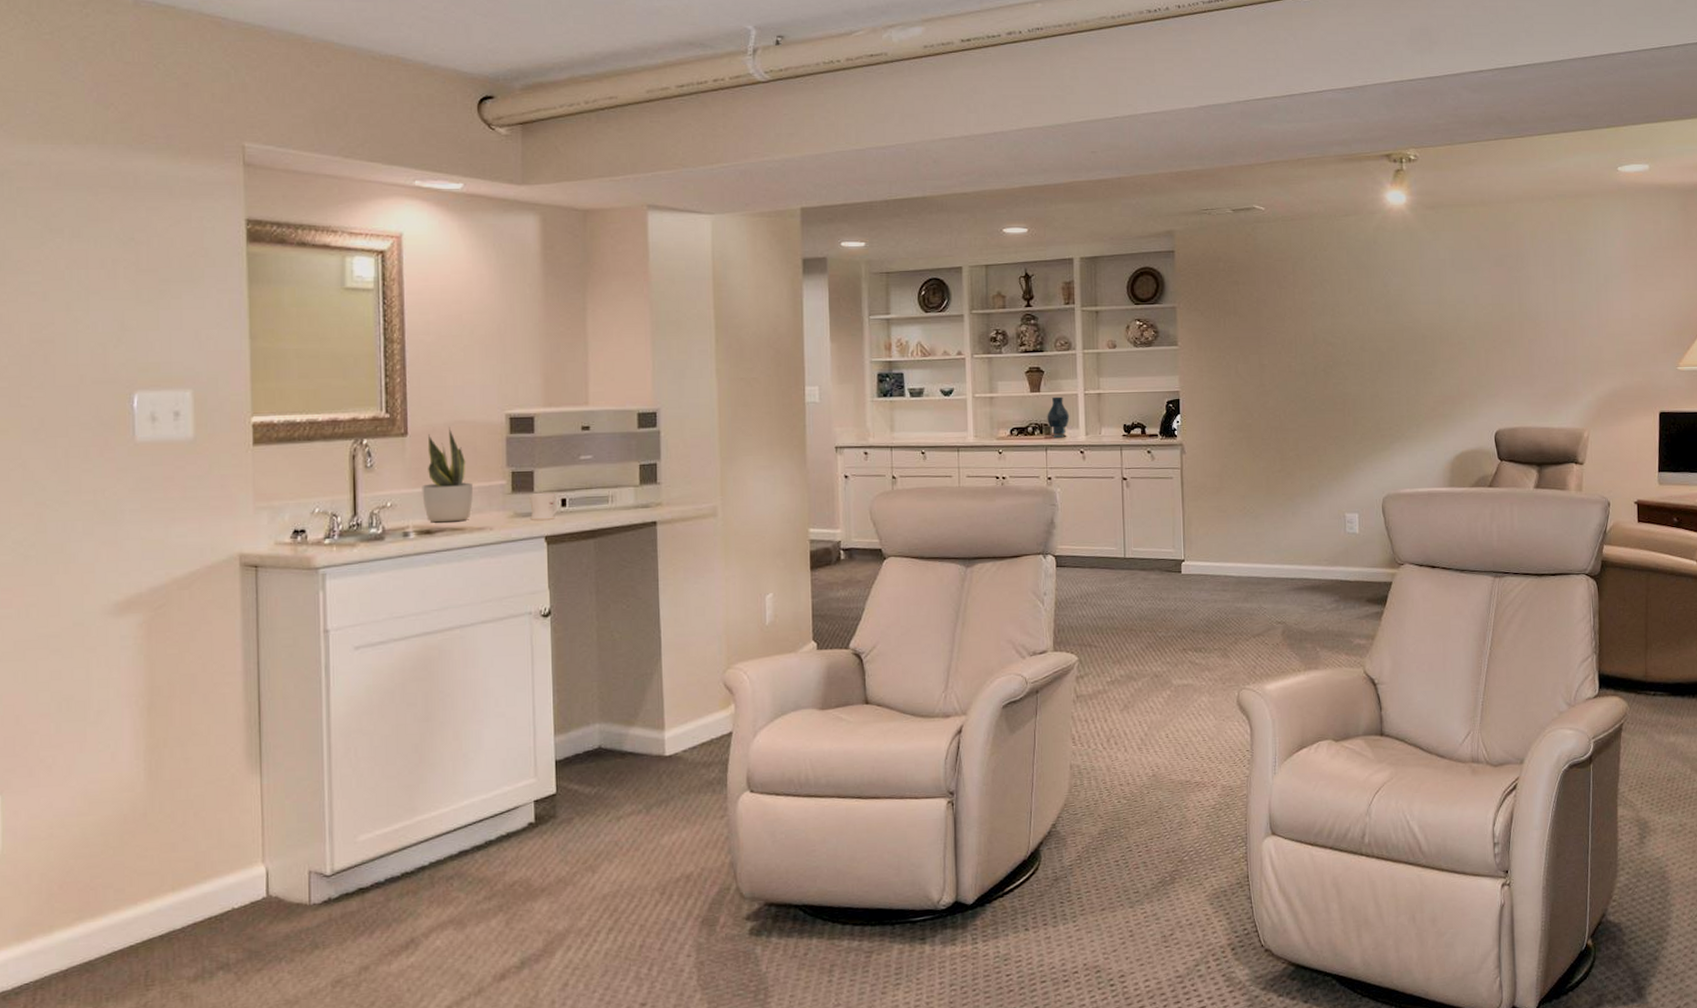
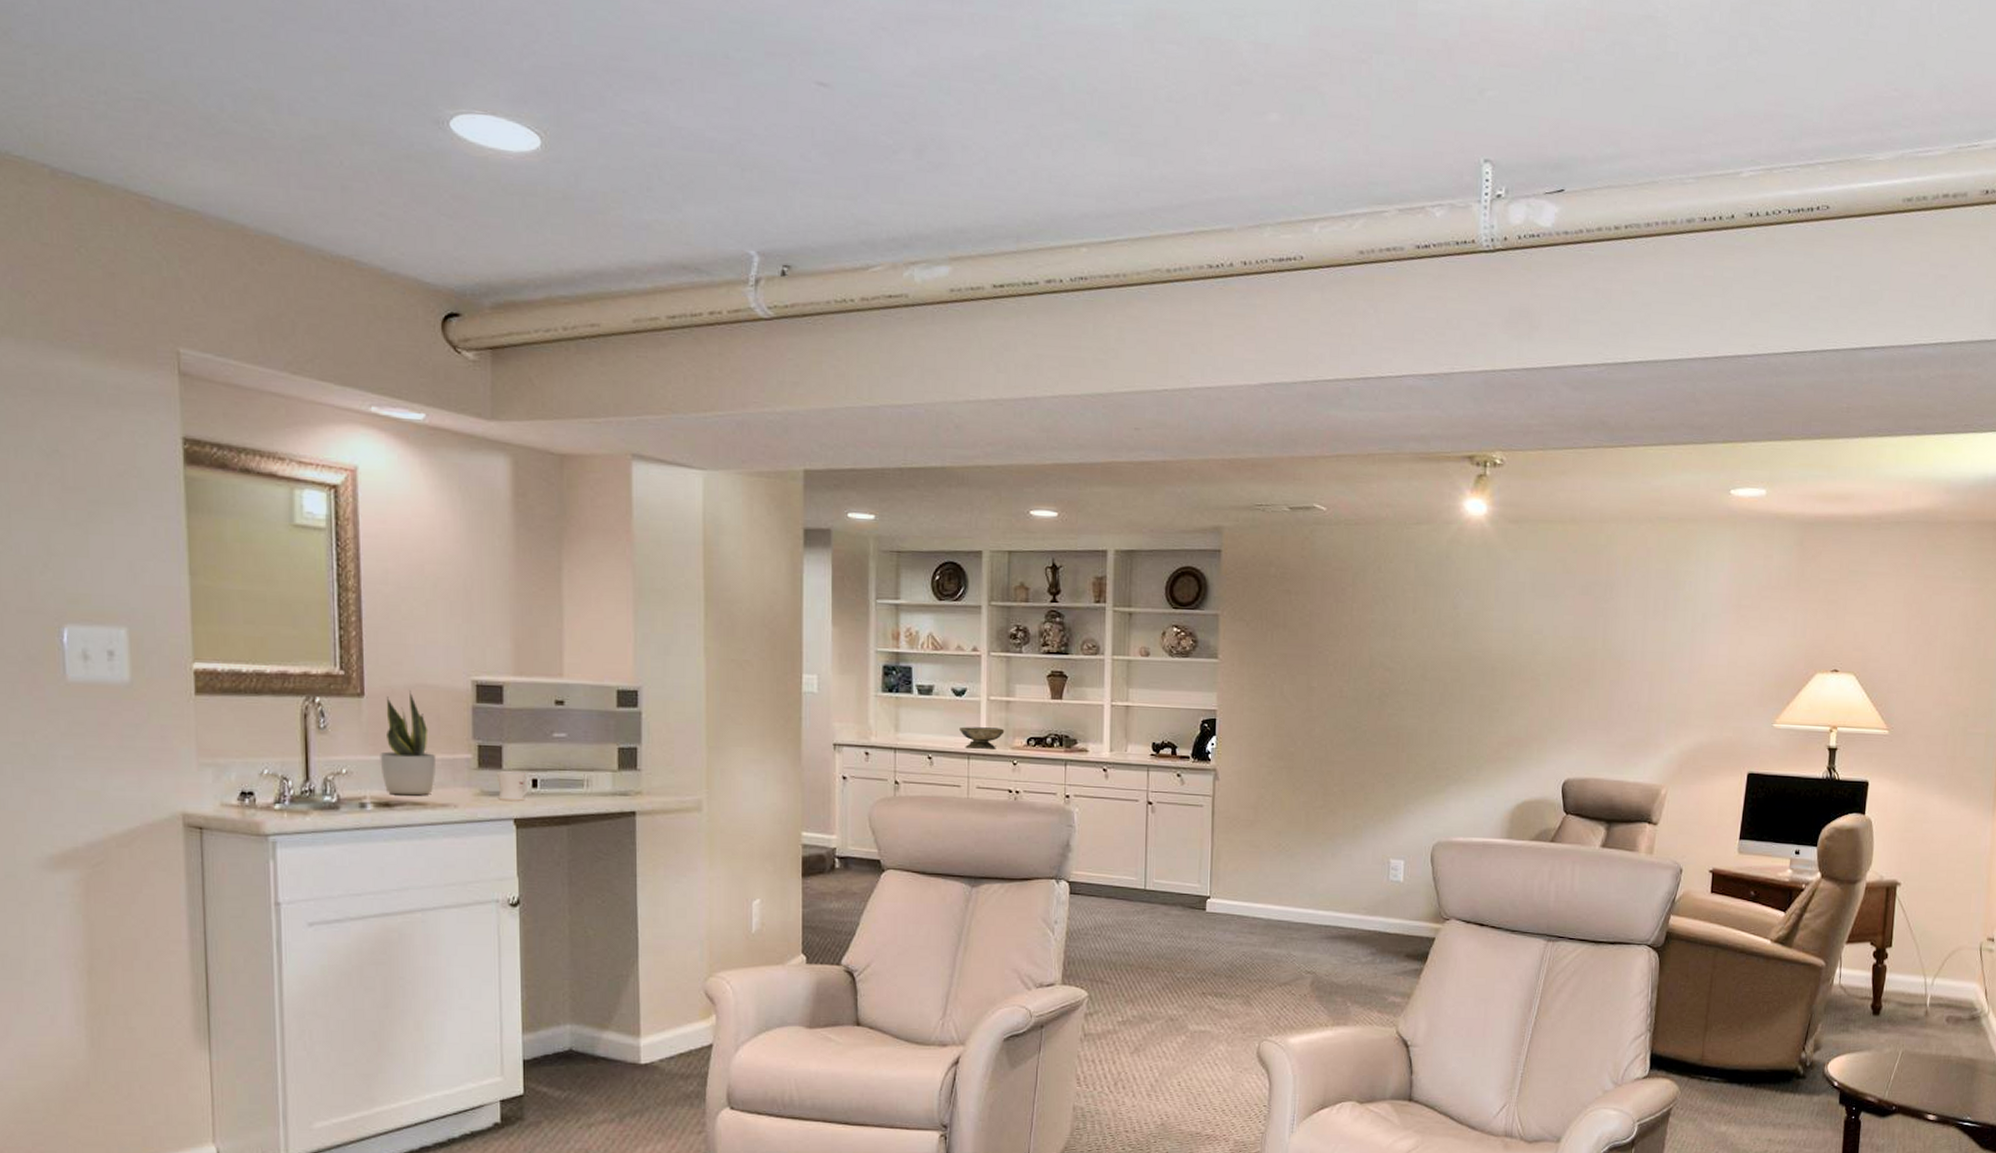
decorative bowl: none [949,421,990,443] -> present [960,726,1005,750]
vase: present [1047,397,1070,438] -> none [1068,706,1094,753]

